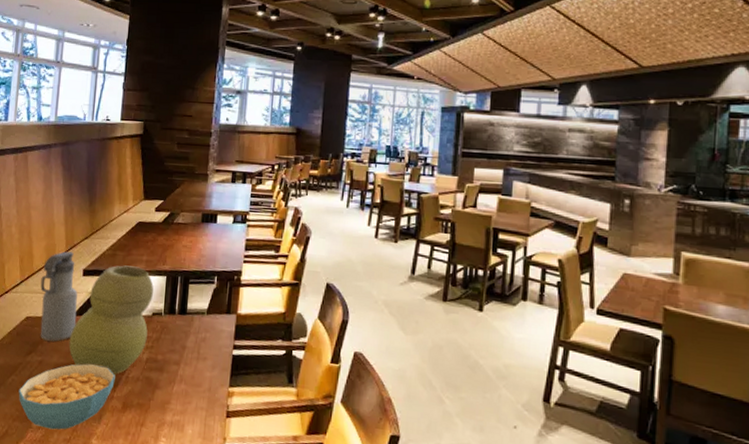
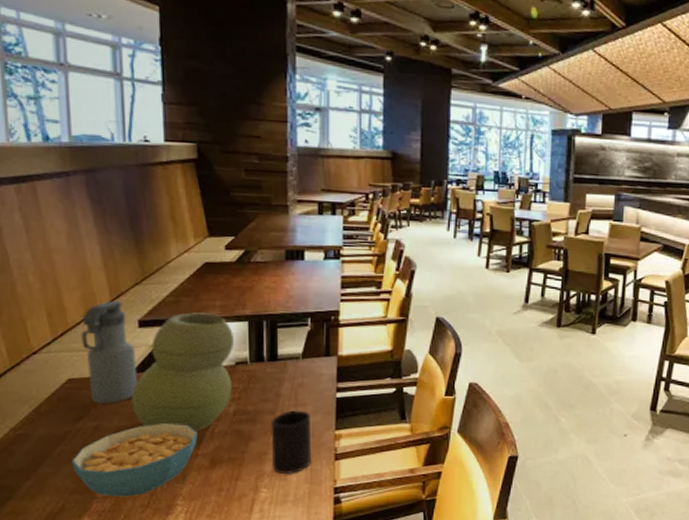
cup: none [173,363,209,427] -> present [270,410,312,475]

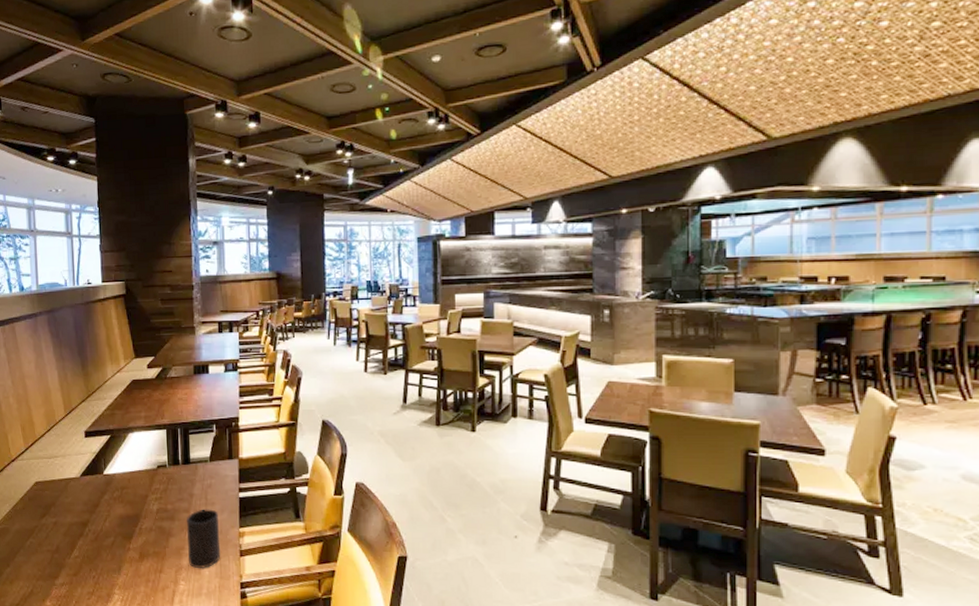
cereal bowl: present [71,422,198,497] -> none [38,519,129,585]
water bottle: present [81,301,138,403] -> none [45,416,85,502]
vase: present [131,312,234,431] -> none [80,423,156,527]

